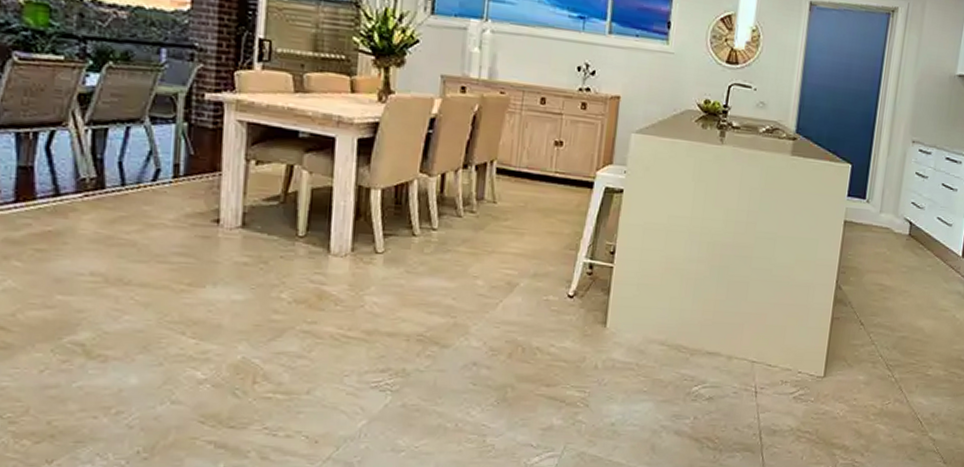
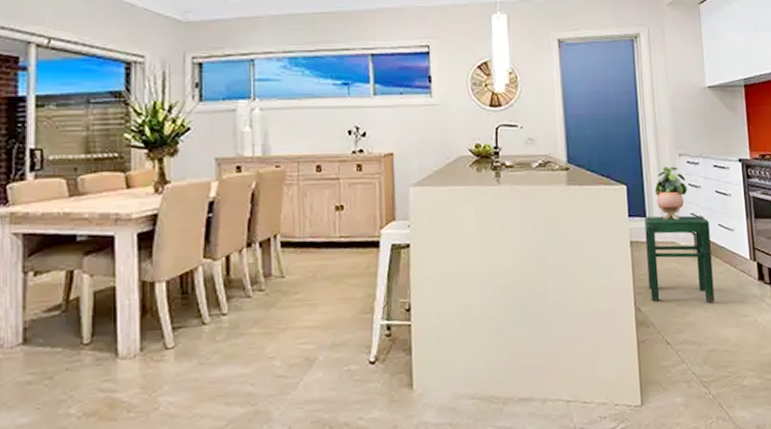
stool: none [854,199,929,292] -> present [644,215,715,303]
potted plant: none [879,152,914,207] -> present [654,167,687,220]

